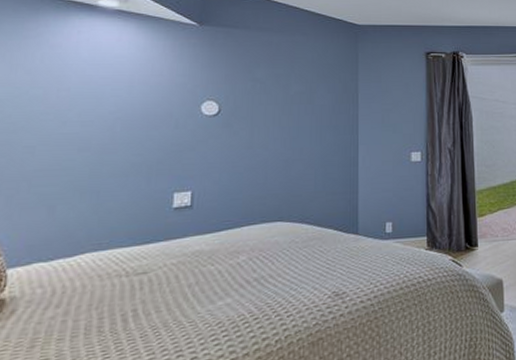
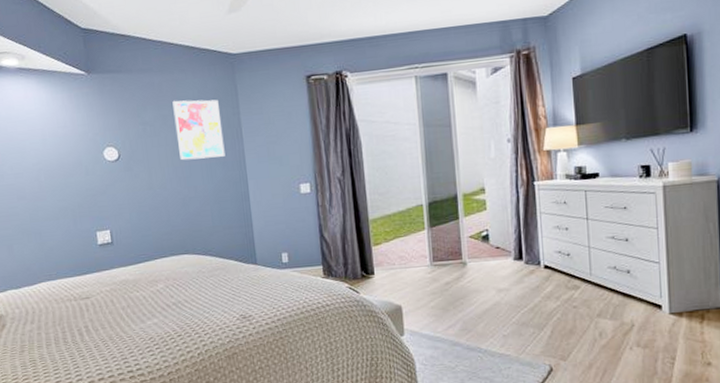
wall art: none [288,61,339,121] -> present [172,99,225,161]

